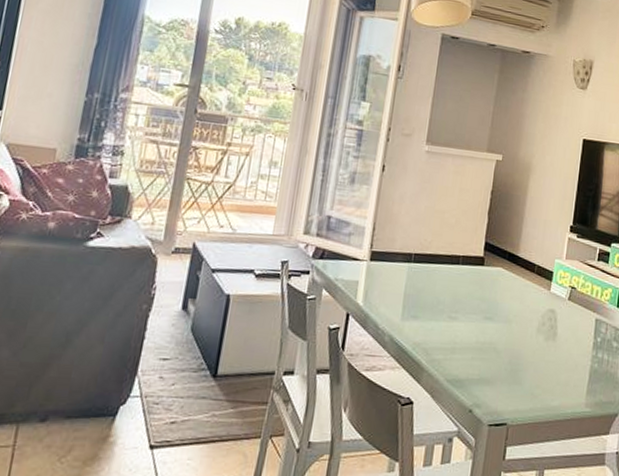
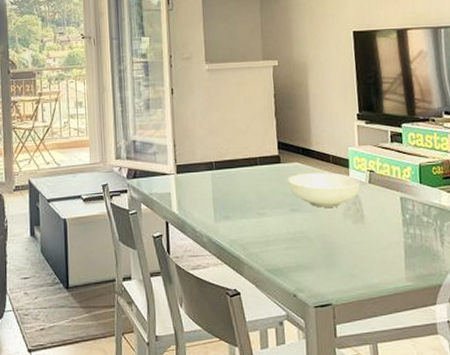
bowl: none [487,280,560,321] -> present [287,173,361,208]

